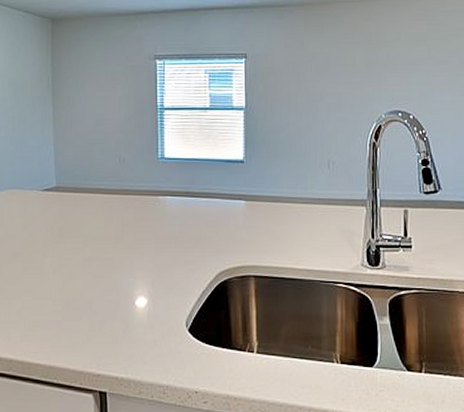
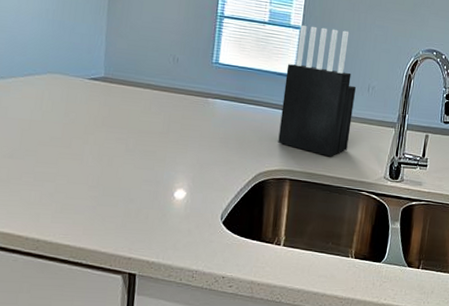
knife block: none [235,104,315,247] -> present [278,24,356,157]

